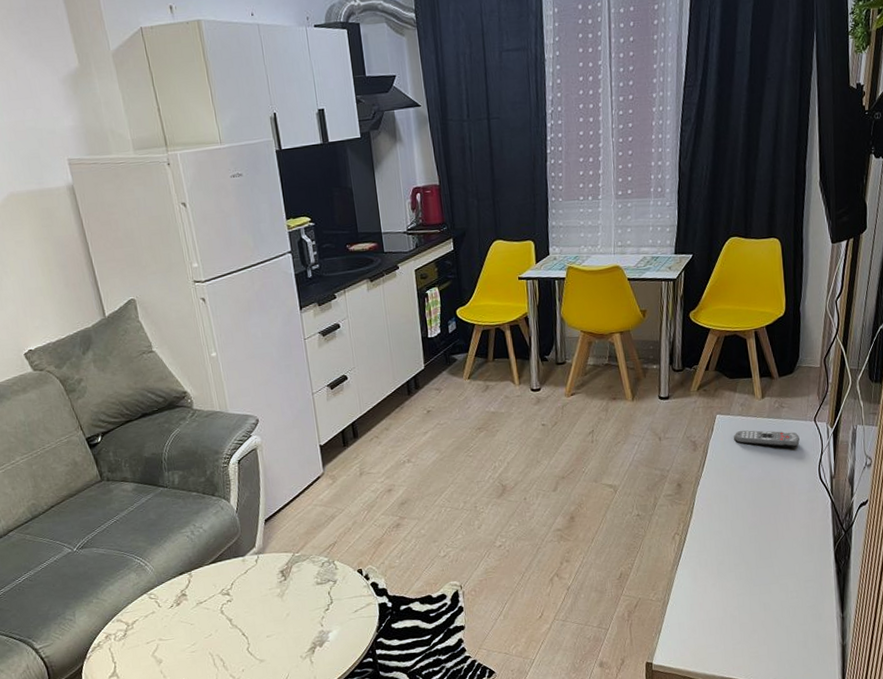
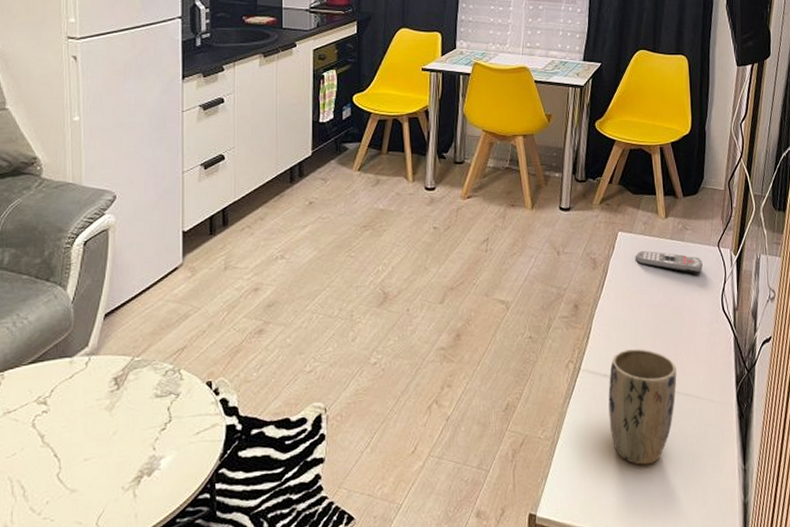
plant pot: none [712,518,777,618] -> present [608,349,677,465]

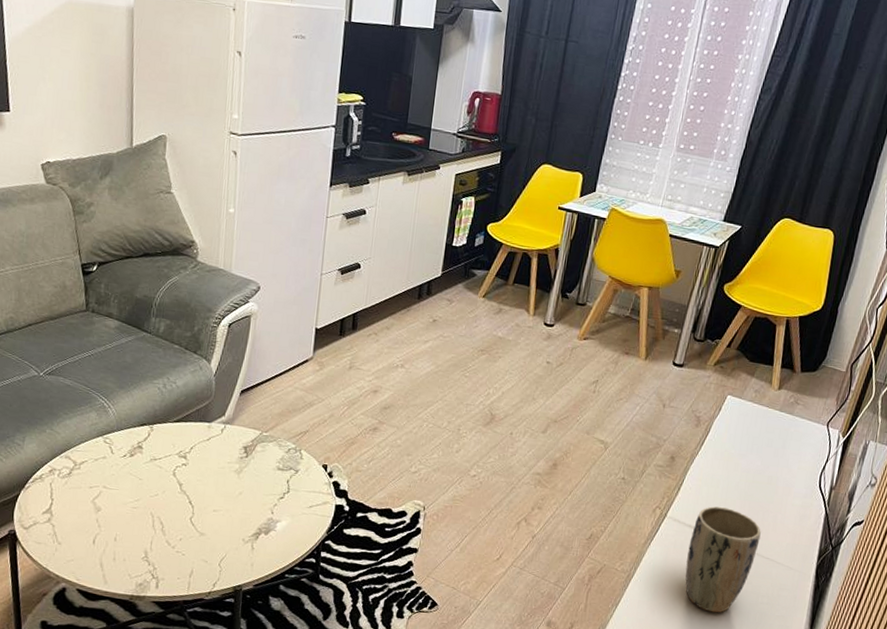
remote control: present [636,250,703,273] -> none [740,417,808,448]

